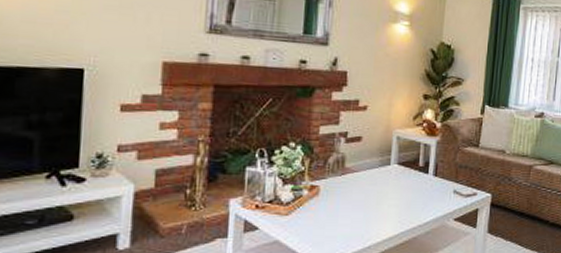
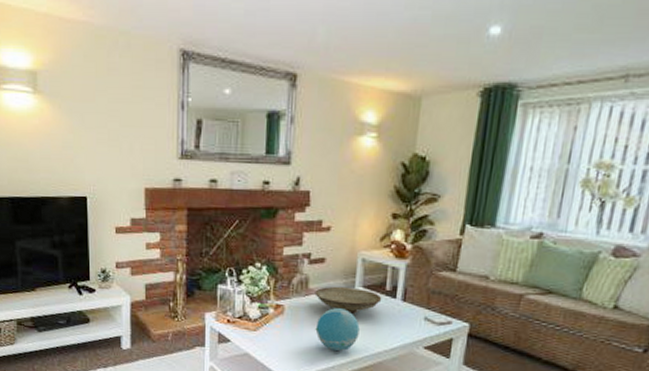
decorative bowl: none [351,164,416,191] -> present [315,286,382,314]
decorative ball: none [351,186,395,231] -> present [315,308,360,352]

